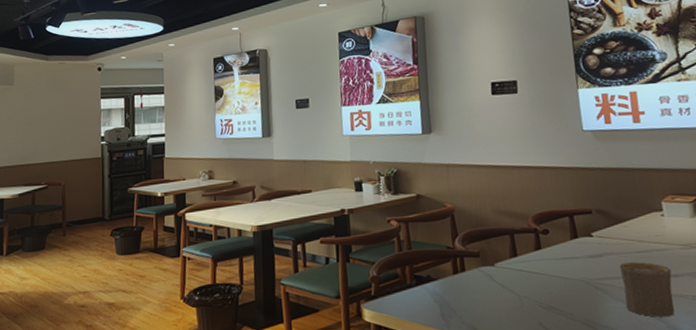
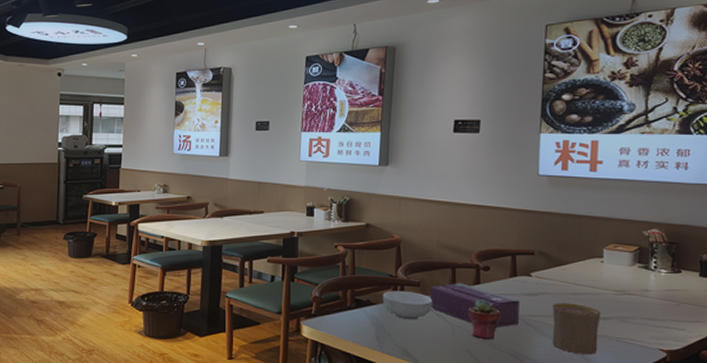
cereal bowl: none [442,262,496,294] -> present [382,290,432,320]
tissue box: none [491,249,589,295] -> present [429,283,520,327]
potted succulent: none [534,265,567,310] -> present [469,299,500,340]

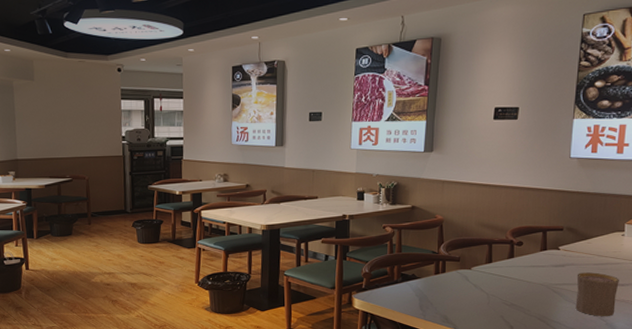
cereal bowl: present [382,290,432,320] -> none [426,265,470,291]
tissue box: present [429,283,520,327] -> none [468,257,548,295]
potted succulent: present [469,299,500,340] -> none [503,271,530,307]

